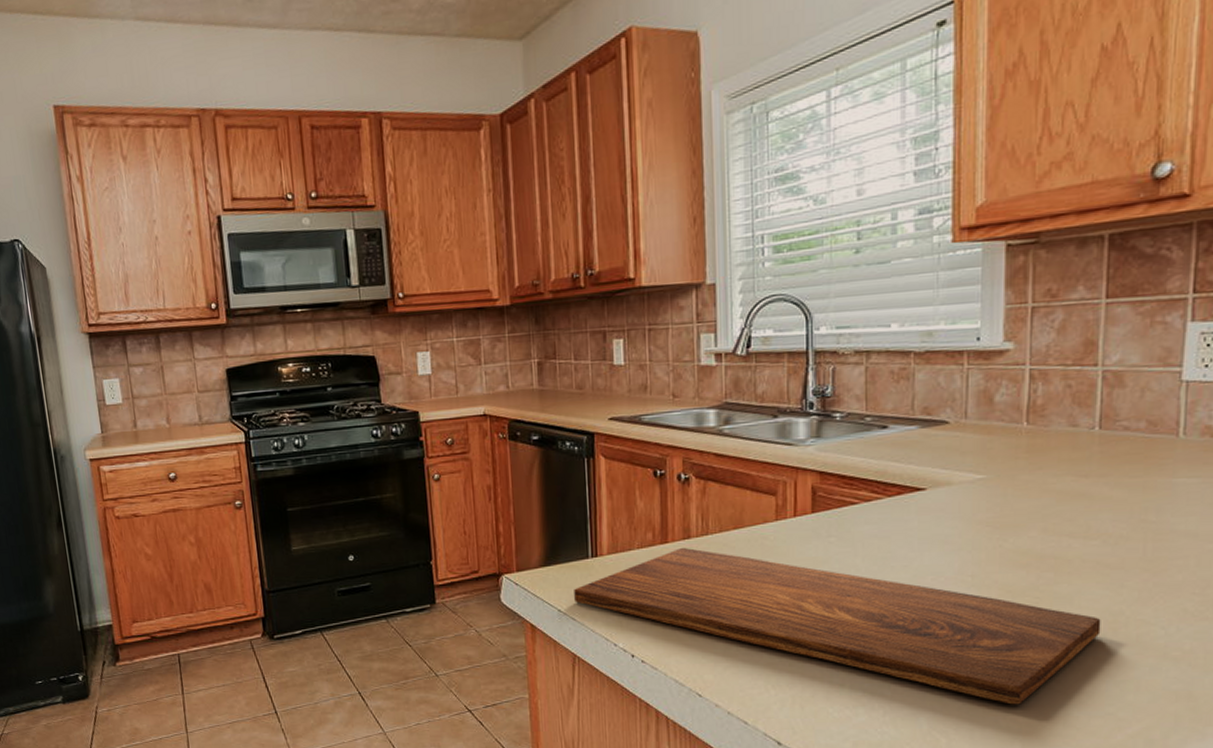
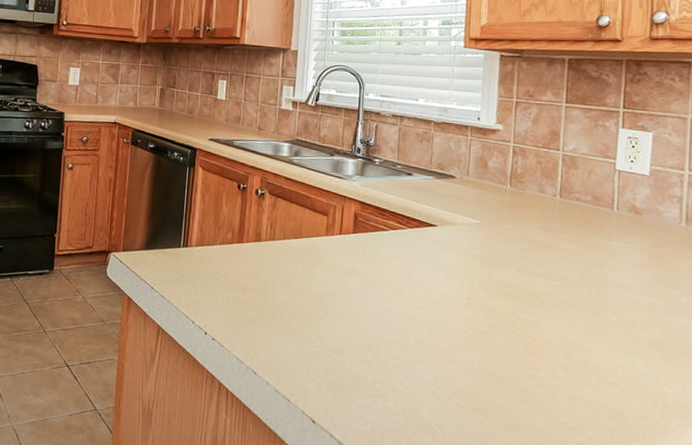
cutting board: present [574,547,1101,705] -> none [165,247,559,408]

